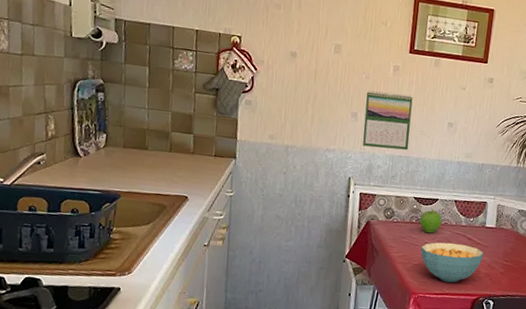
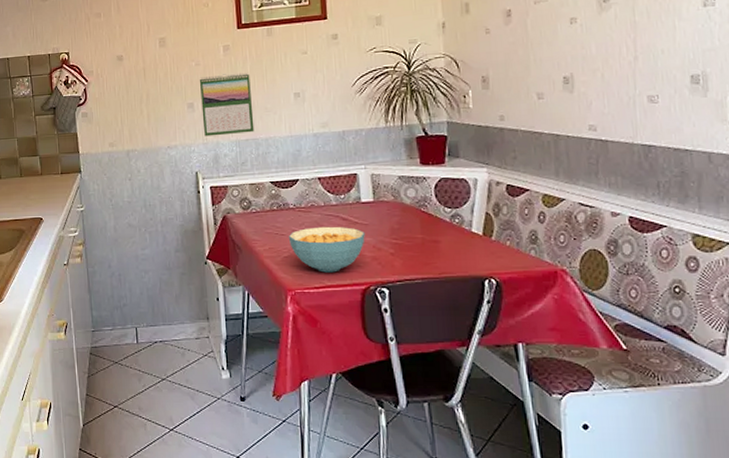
fruit: present [420,208,442,234] -> none [281,191,308,220]

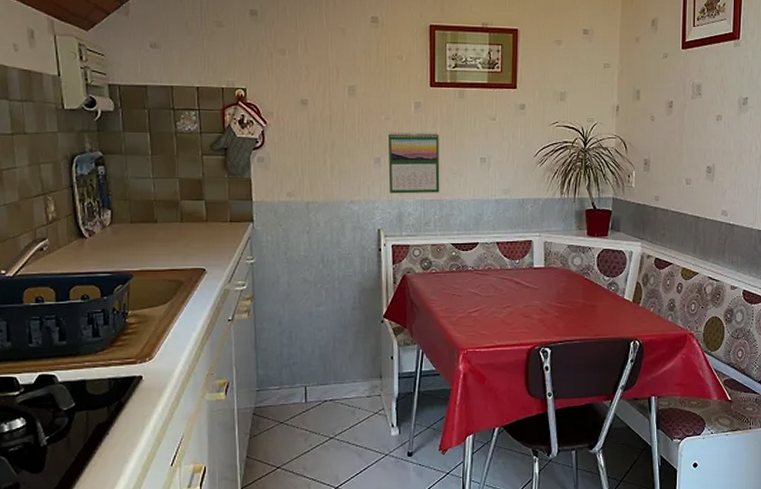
cereal bowl: present [288,226,365,273] -> none [464,289,534,333]

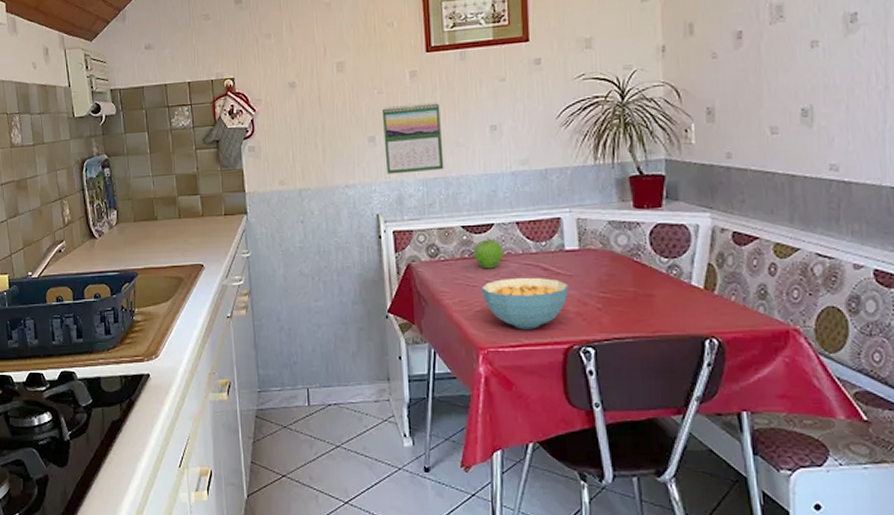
fruit: none [461,254,485,281] -> present [474,237,504,269]
cereal bowl: none [464,289,534,333] -> present [480,277,569,329]

